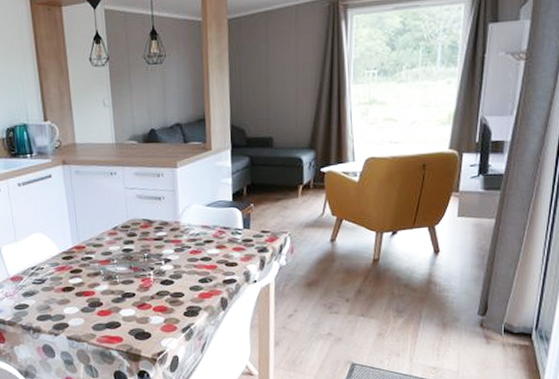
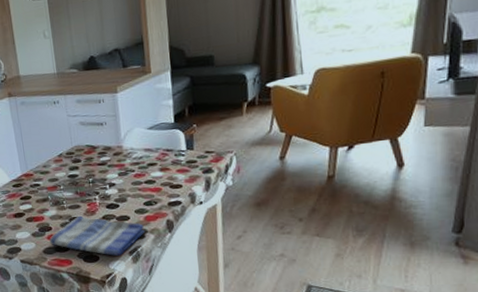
dish towel: none [100,291,200,333] -> present [49,215,146,256]

